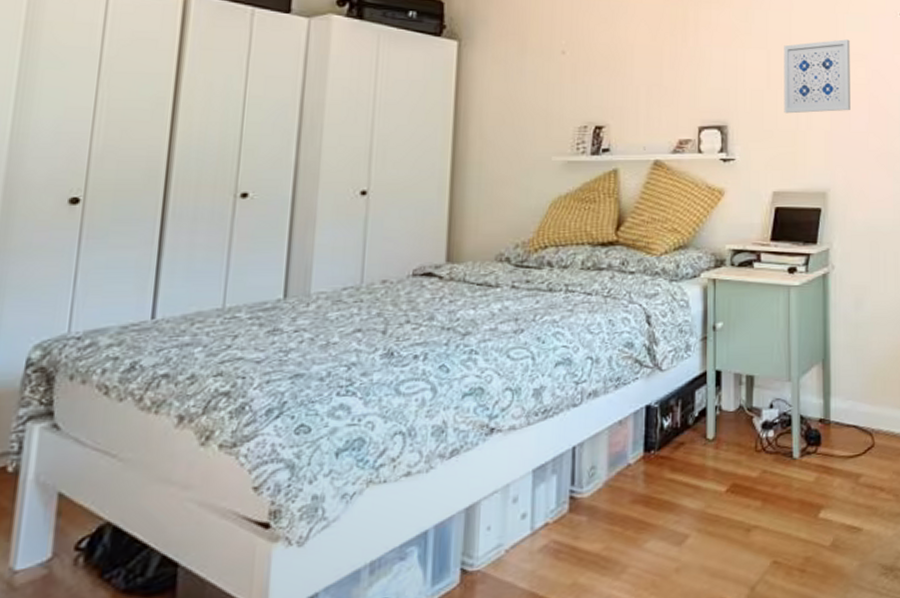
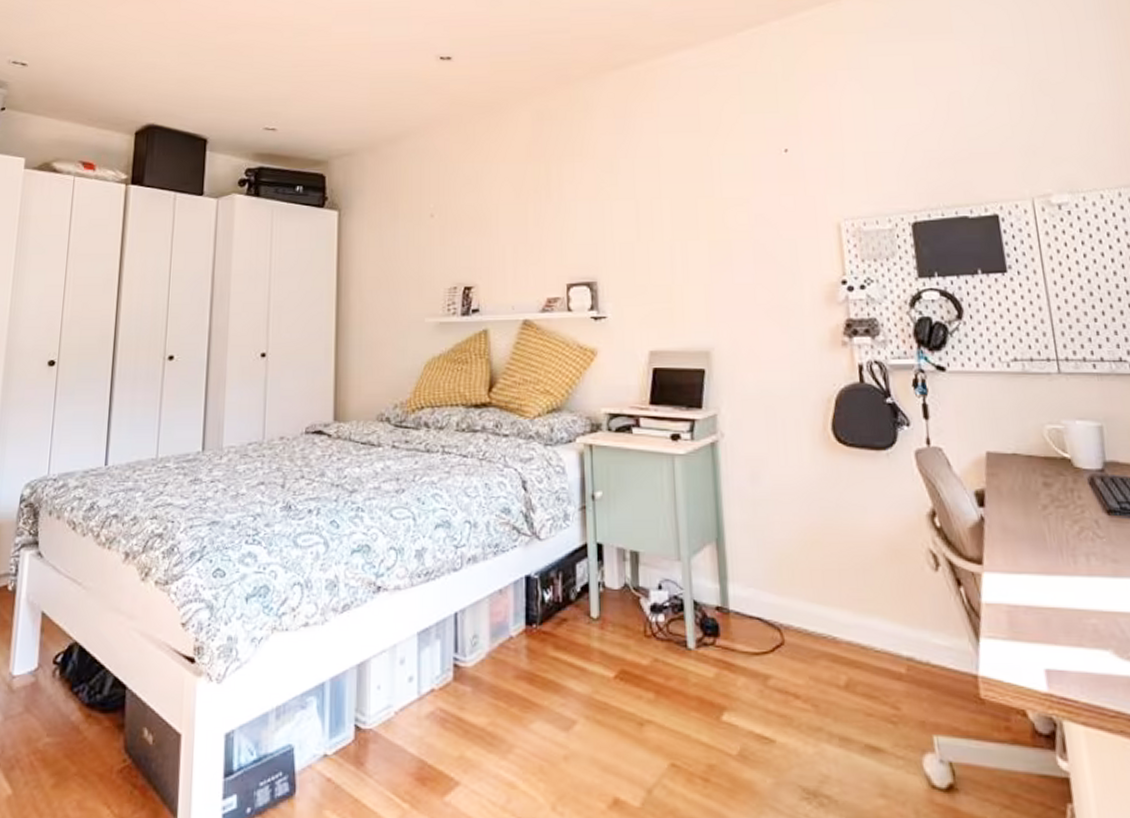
wall art: present [784,39,850,114] -> none [653,183,733,267]

